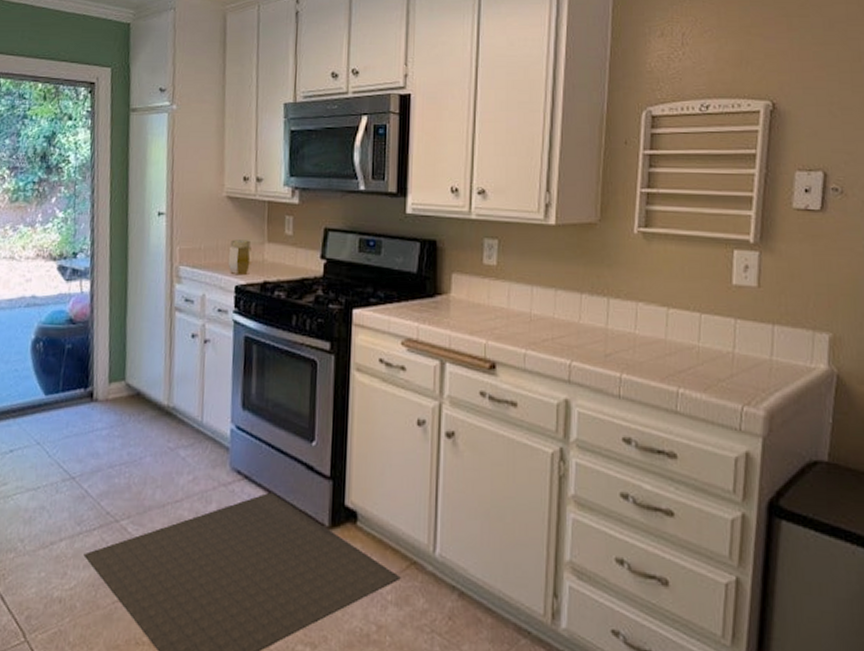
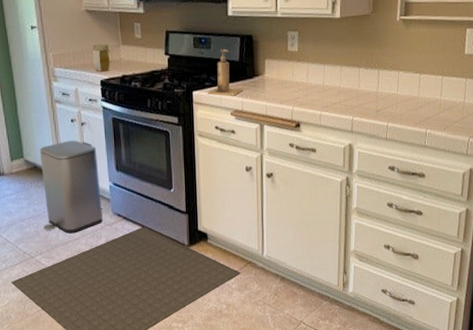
pedal bin: none [137,362,220,493] -> present [39,140,102,234]
soap dispenser: none [371,256,420,319] -> present [207,49,243,96]

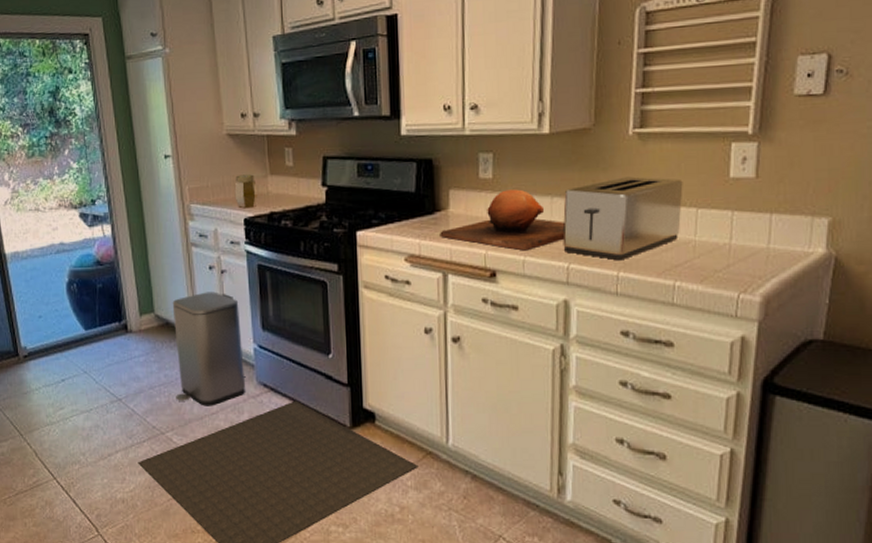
soap dispenser: present [207,49,243,96] -> none [374,178,421,237]
chopping board: none [258,60,351,107] -> present [440,189,565,251]
toaster: none [348,52,433,115] -> present [562,176,683,261]

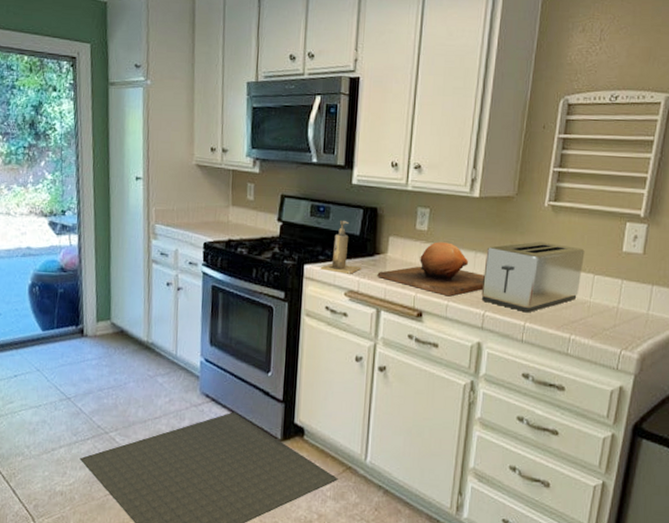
pedal bin: present [172,291,245,406] -> none [123,306,191,411]
jar: present [234,174,258,209] -> none [197,202,219,234]
soap dispenser: none [374,178,421,237] -> present [320,221,361,274]

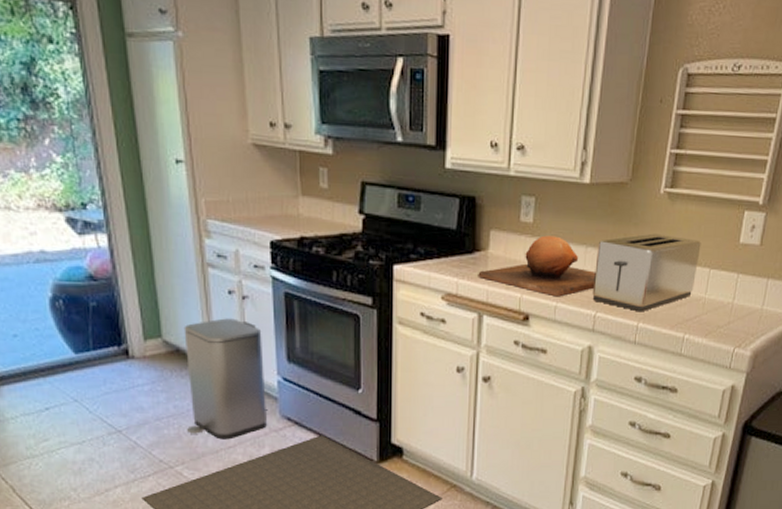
pedal bin: none [123,306,191,411] -> present [184,318,267,440]
soap dispenser: present [320,221,361,274] -> none [412,212,460,275]

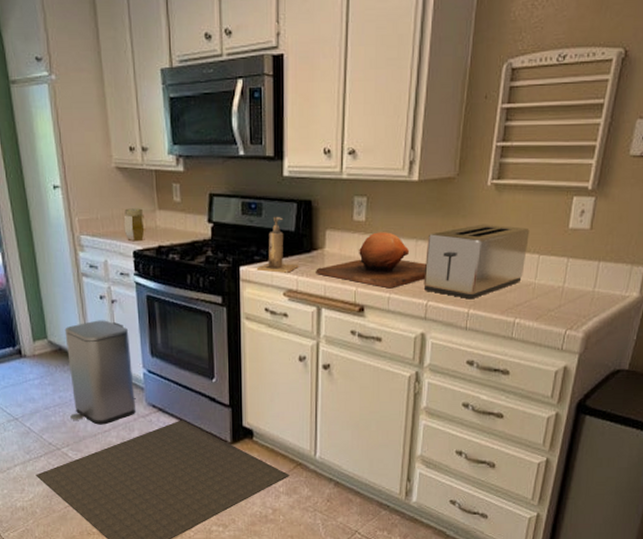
jar: none [260,192,286,231] -> present [123,208,146,242]
soap dispenser: none [412,212,460,275] -> present [256,217,299,273]

